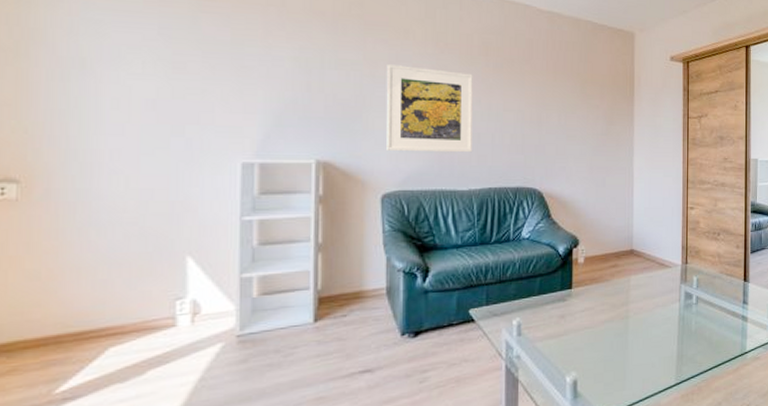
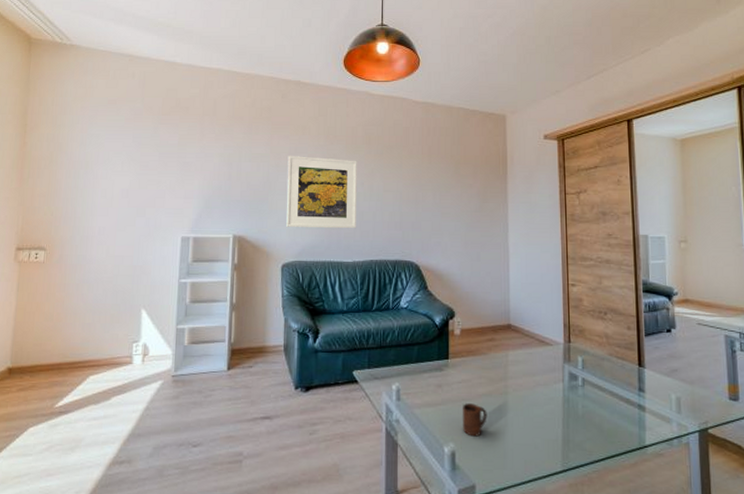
cup: none [584,330,609,363] -> present [462,403,487,437]

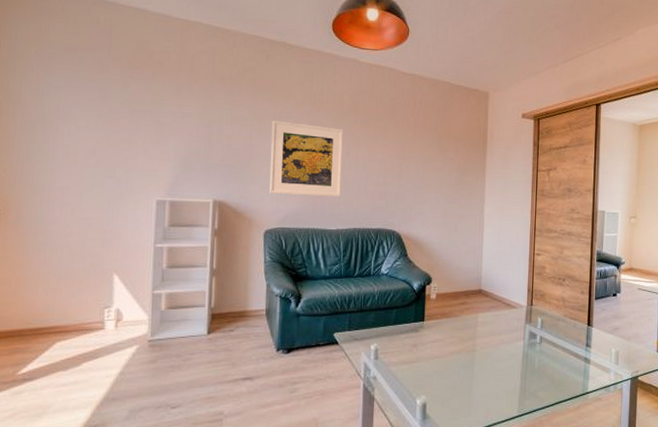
cup: present [462,403,487,437] -> none [434,360,457,390]

